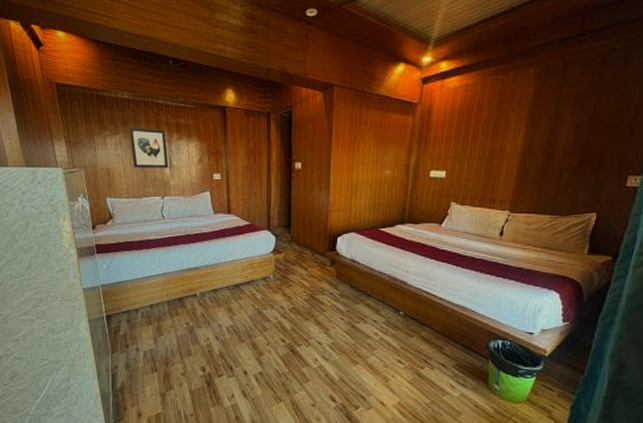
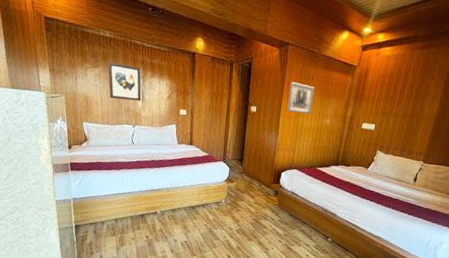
wall art: none [338,129,369,166] -> present [287,81,315,115]

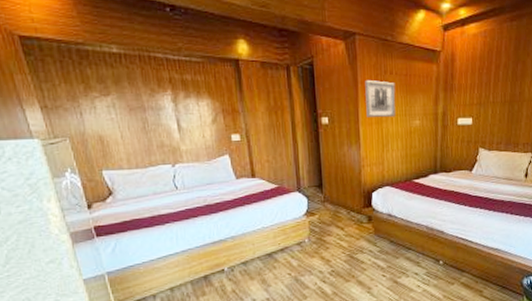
wall art: present [108,62,142,101] -> none [123,86,178,134]

